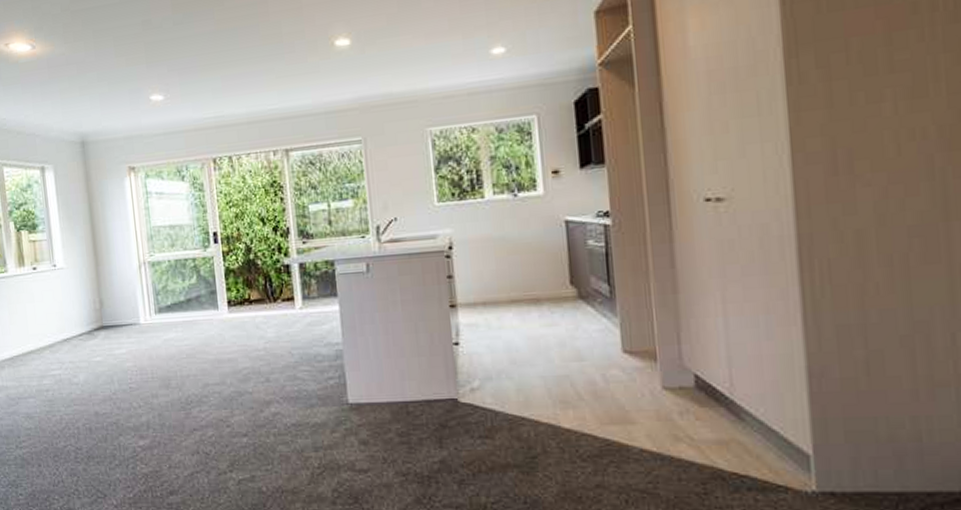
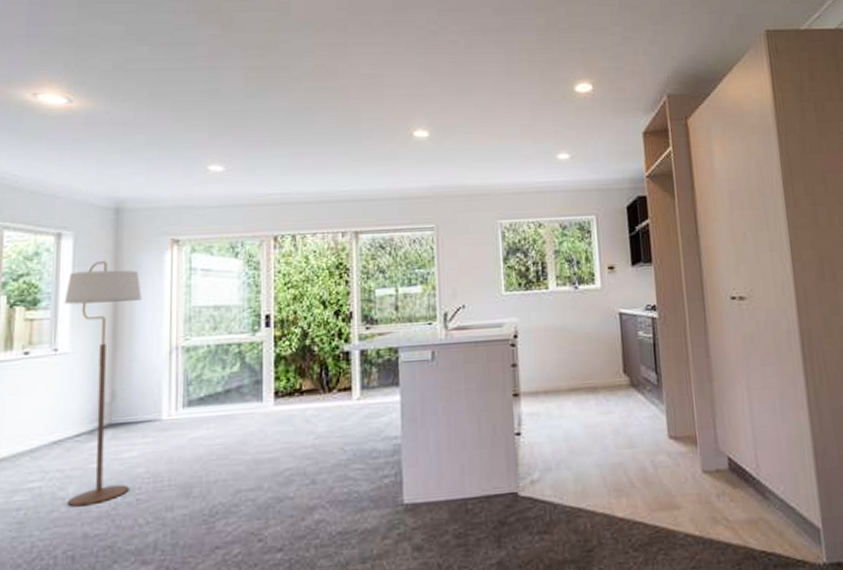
floor lamp: none [54,189,123,391] -> present [64,261,142,507]

